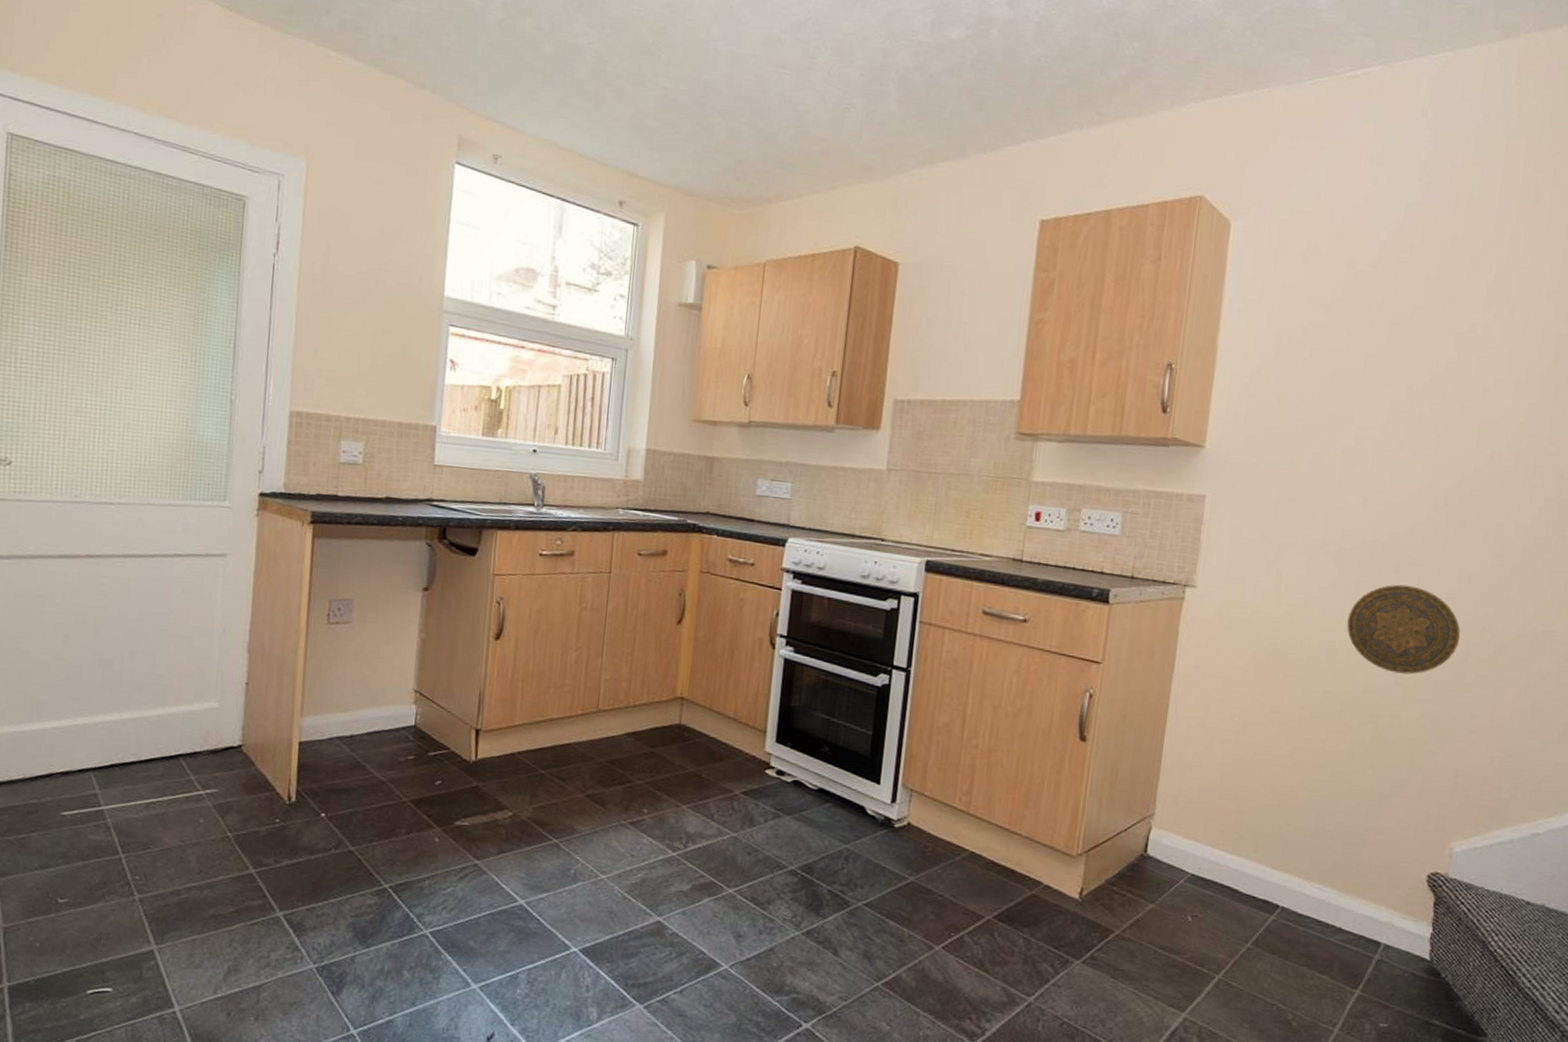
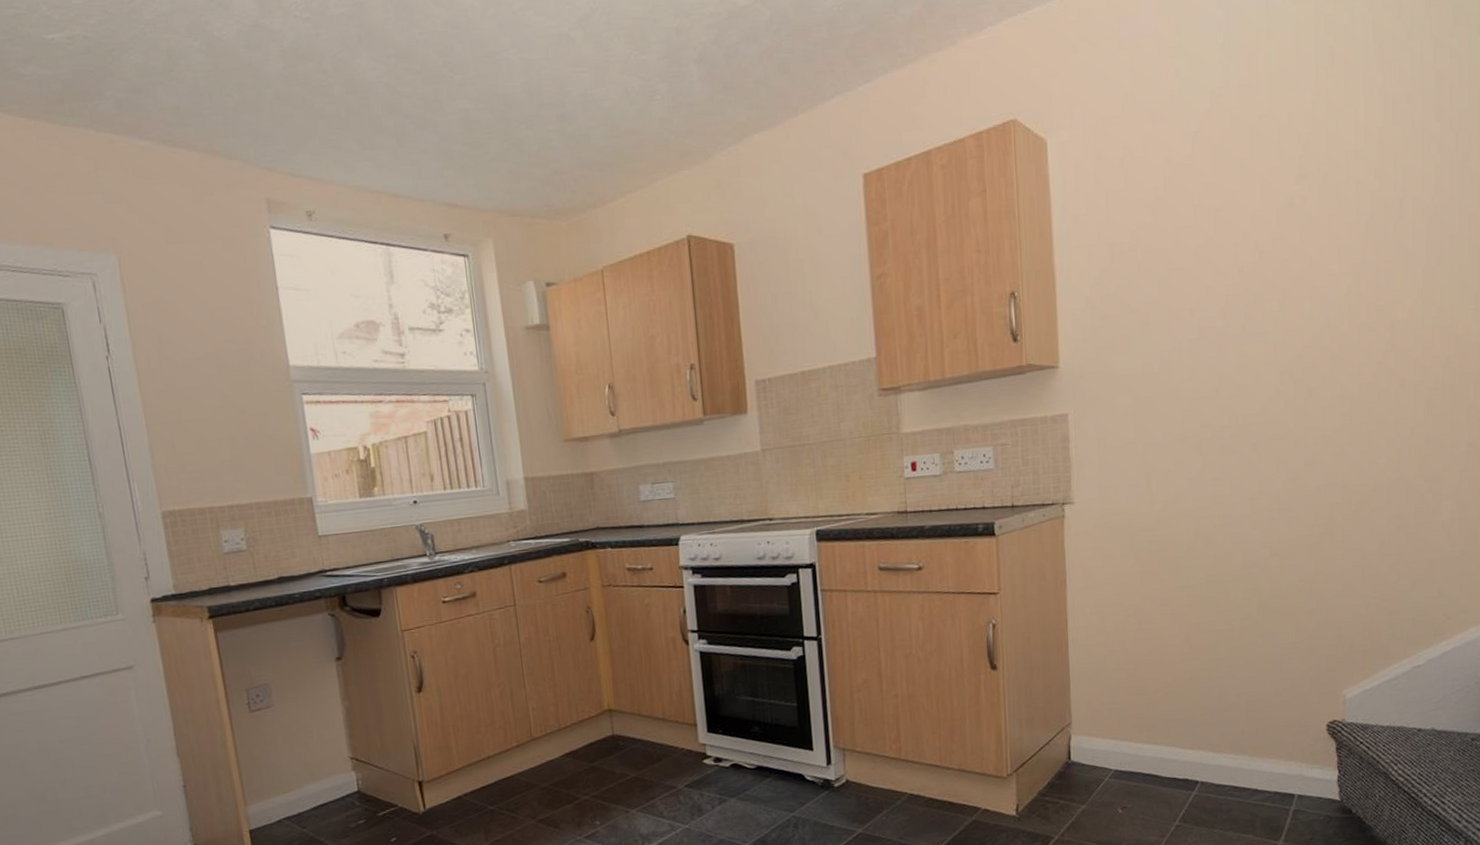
decorative plate: present [1347,584,1461,675] -> none [1218,460,1324,546]

